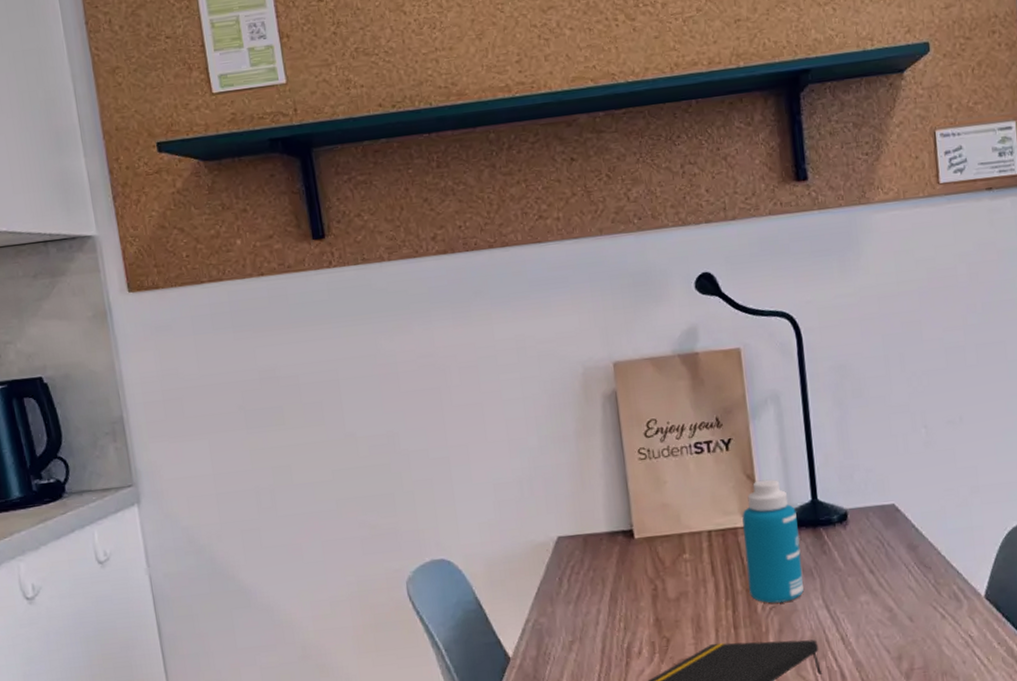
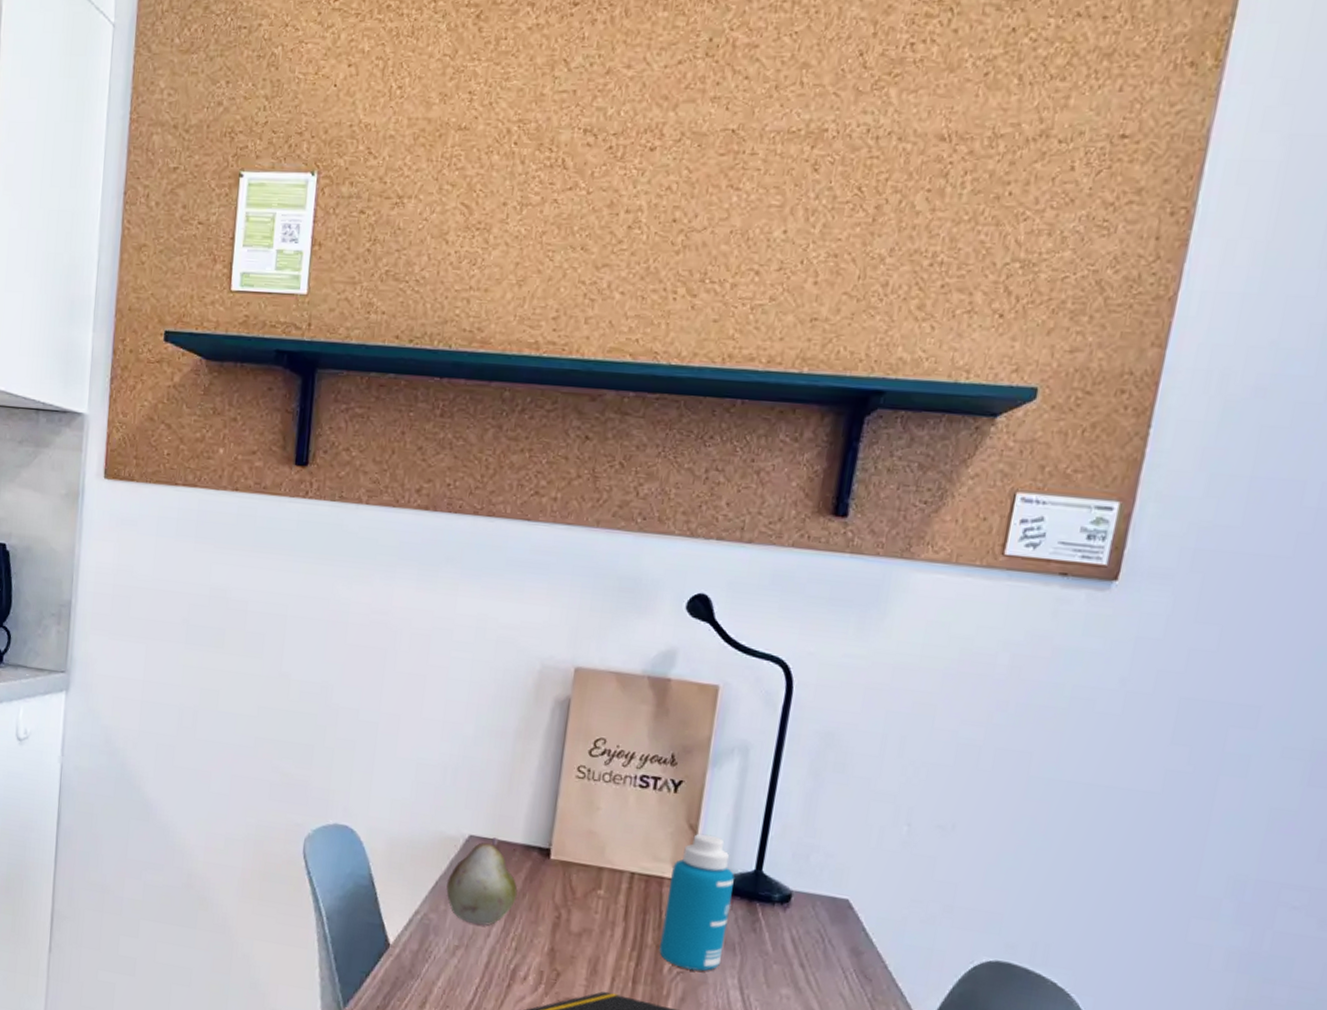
fruit: none [548,533,614,617] -> present [446,838,518,926]

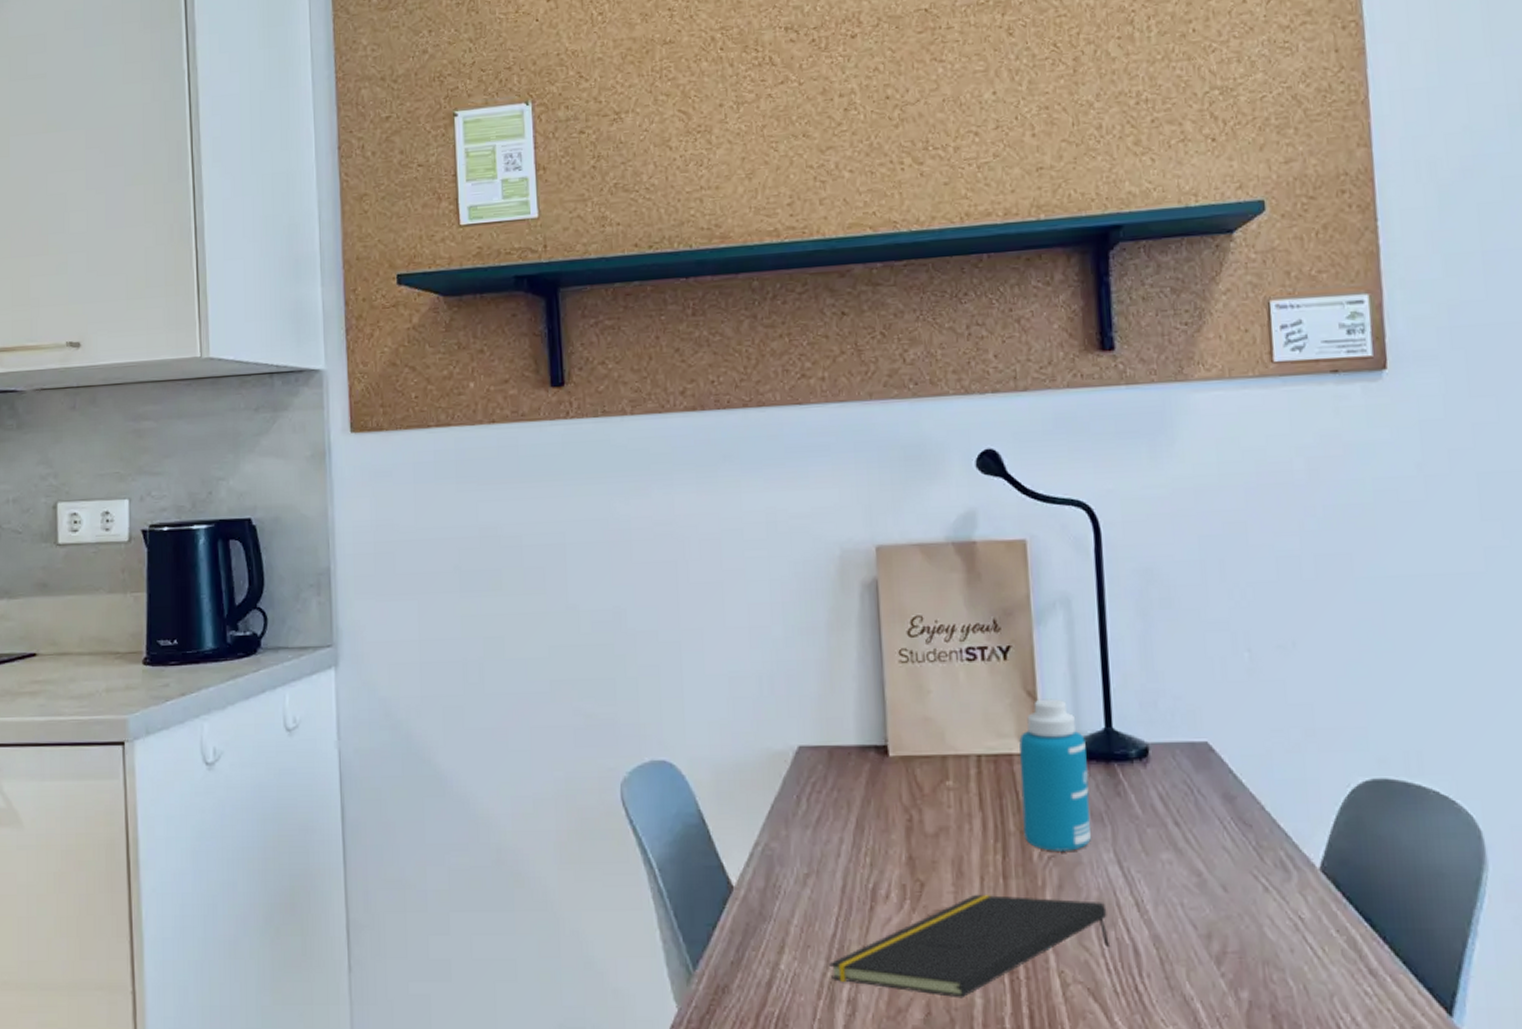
fruit: present [446,838,518,926] -> none [783,744,862,846]

